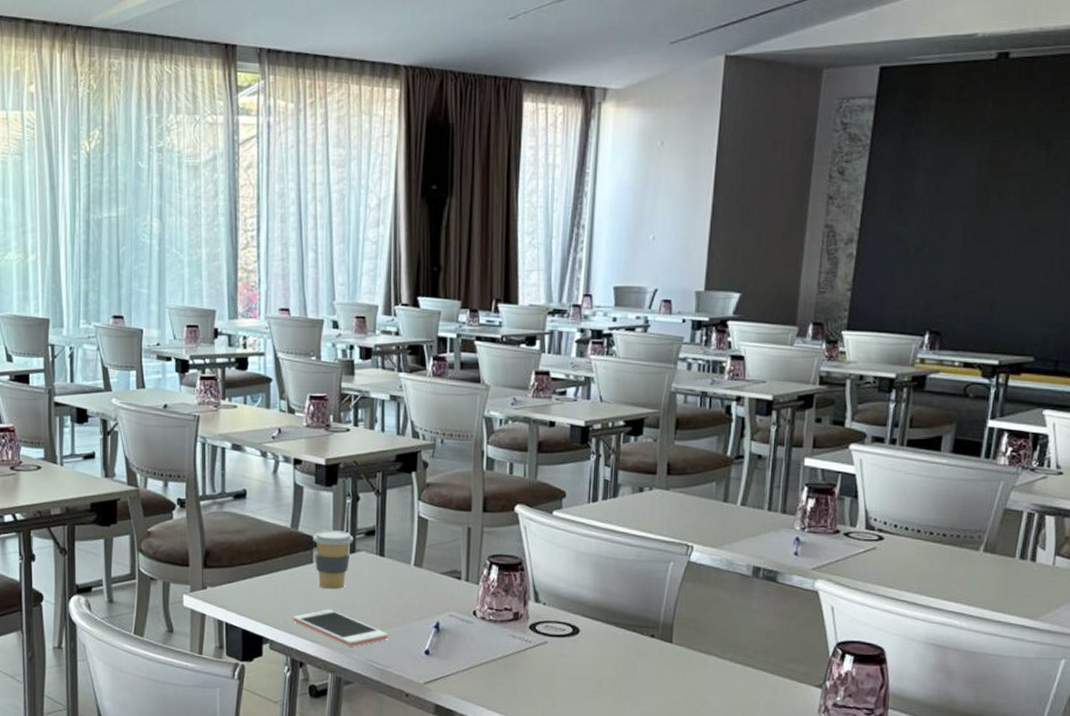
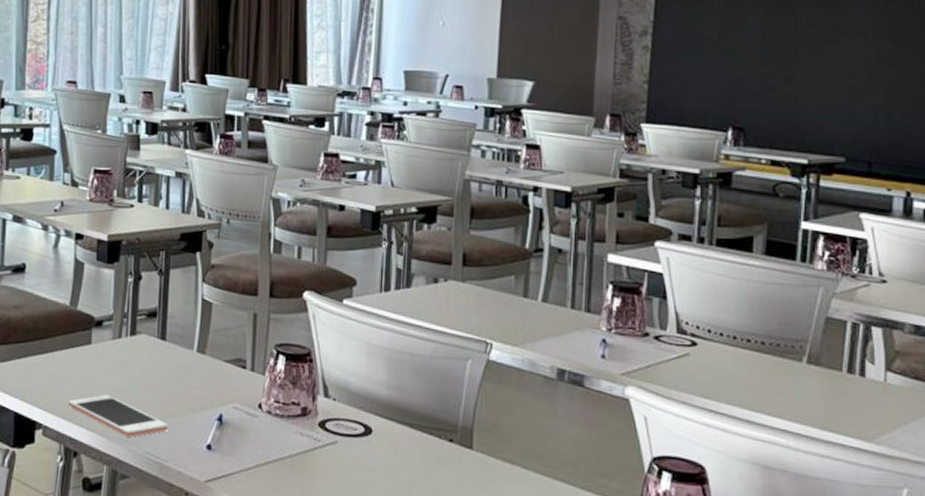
coffee cup: present [313,529,353,590] -> none [92,309,134,374]

